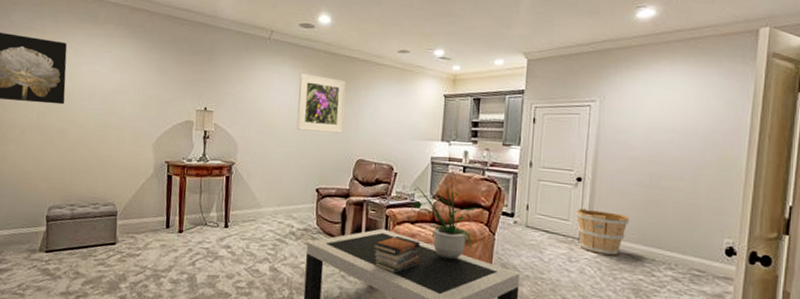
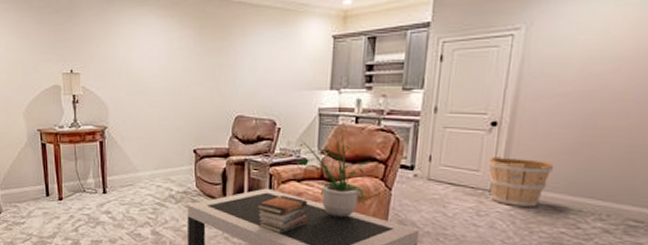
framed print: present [296,74,346,133] -> none [168,24,220,88]

